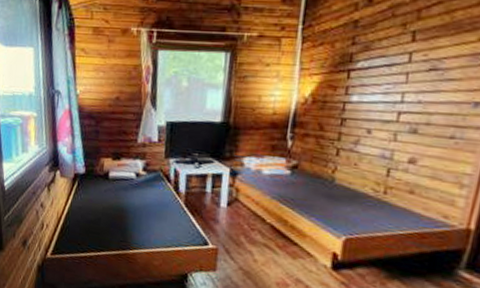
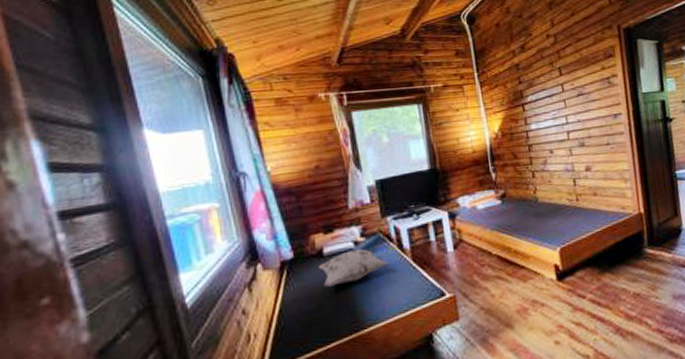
decorative pillow: none [103,180,162,208] -> present [319,249,388,287]

